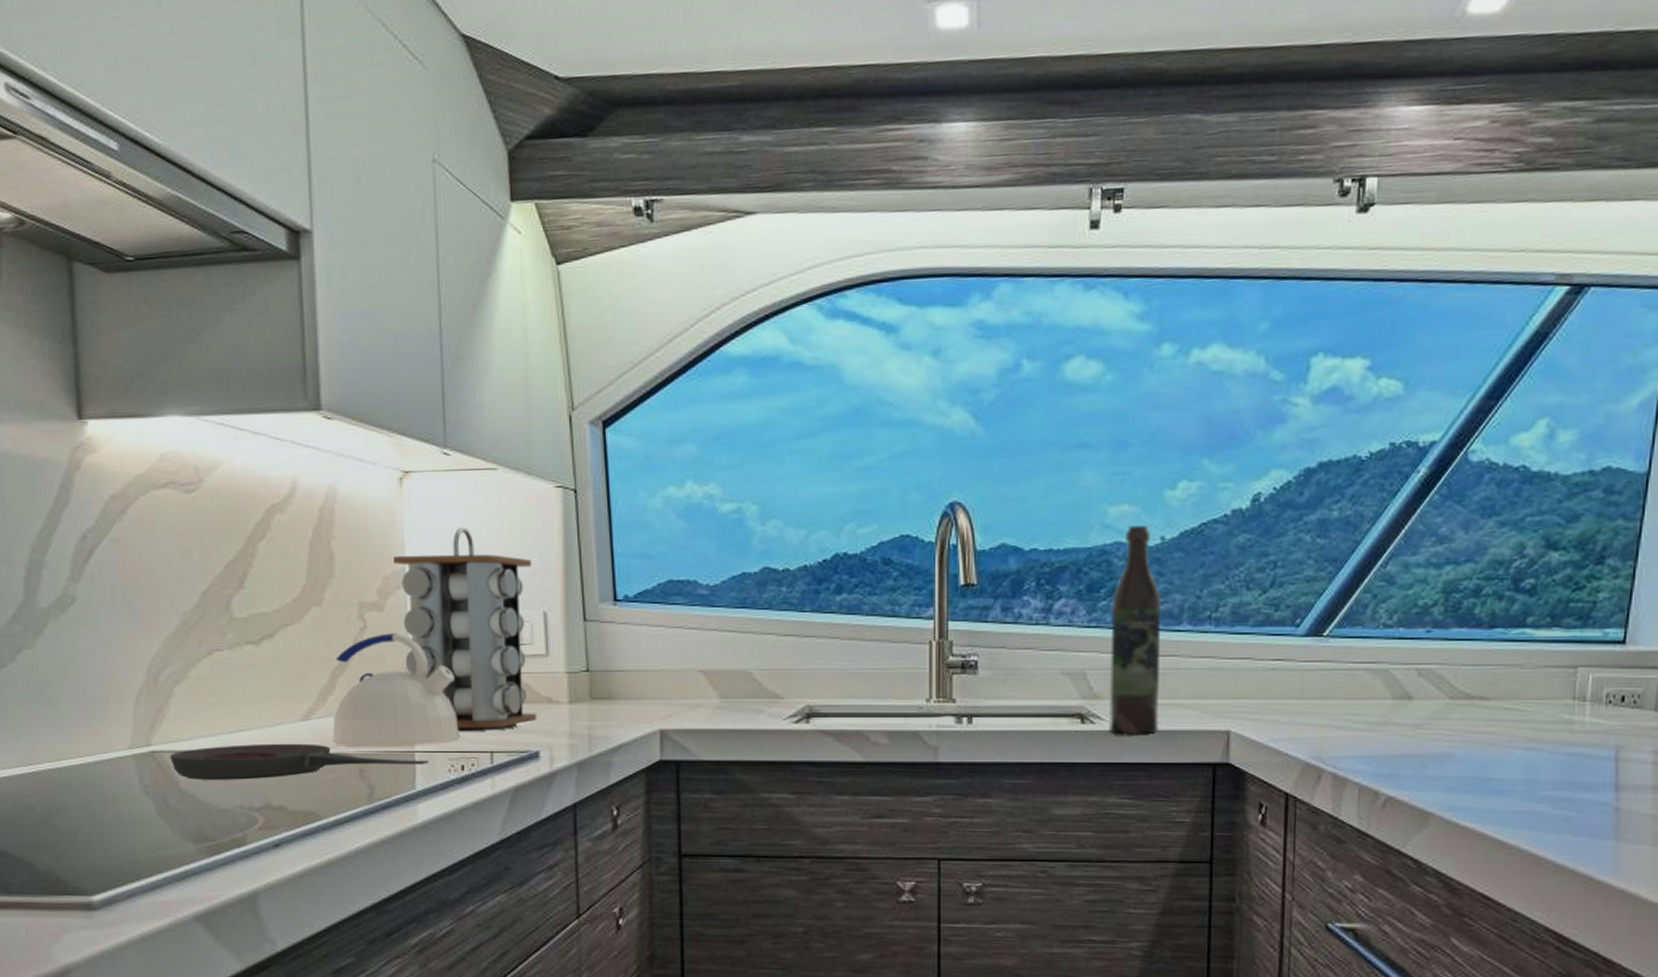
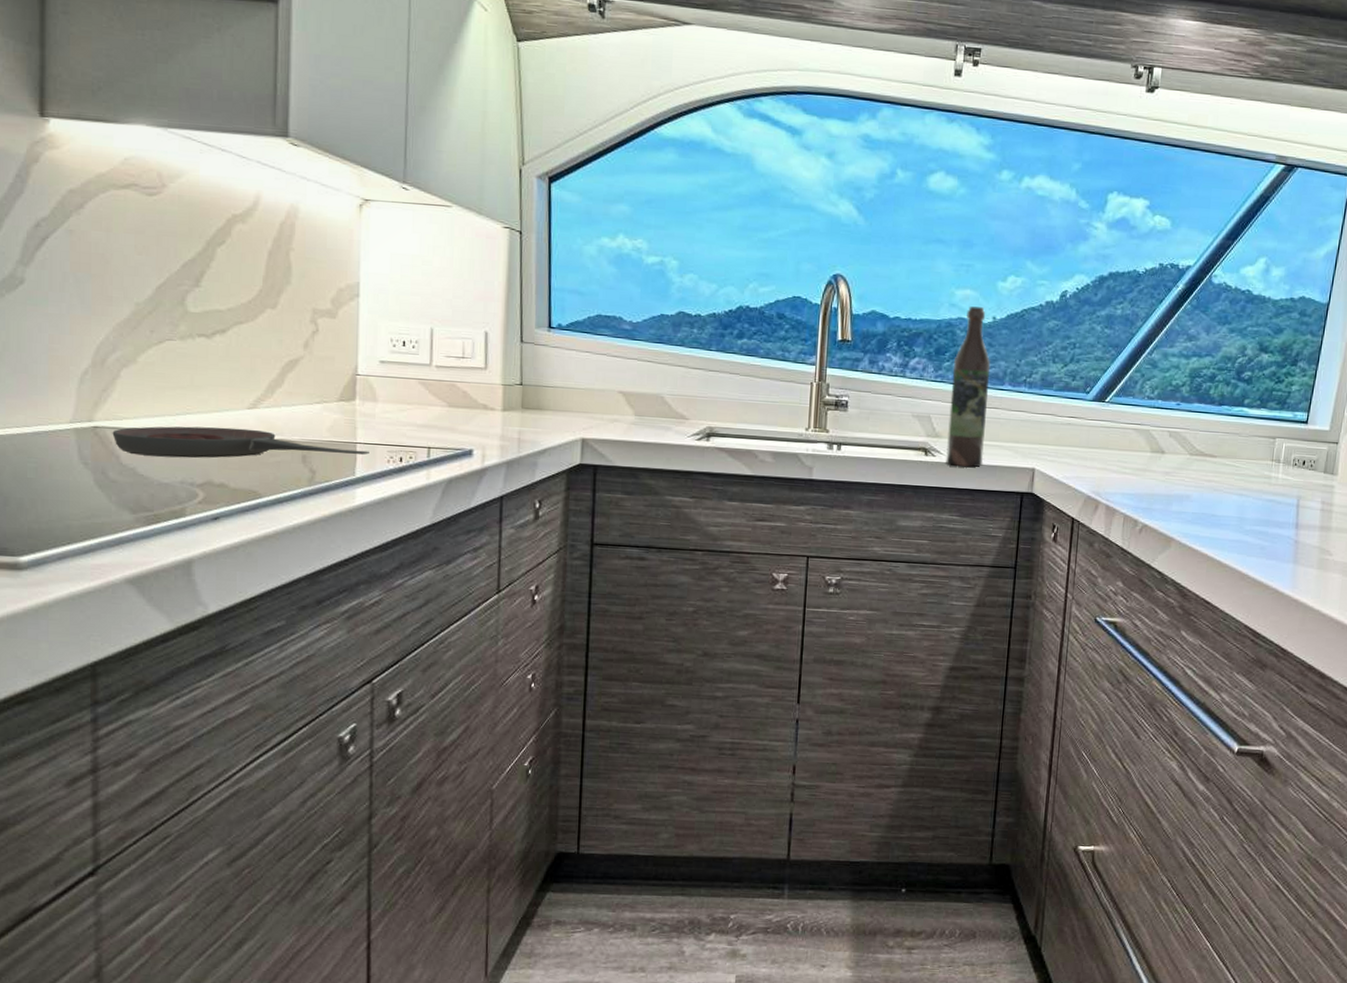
kettle: present [332,633,459,748] -> none [277,338,400,439]
spice rack: present [393,526,537,732] -> none [349,252,478,430]

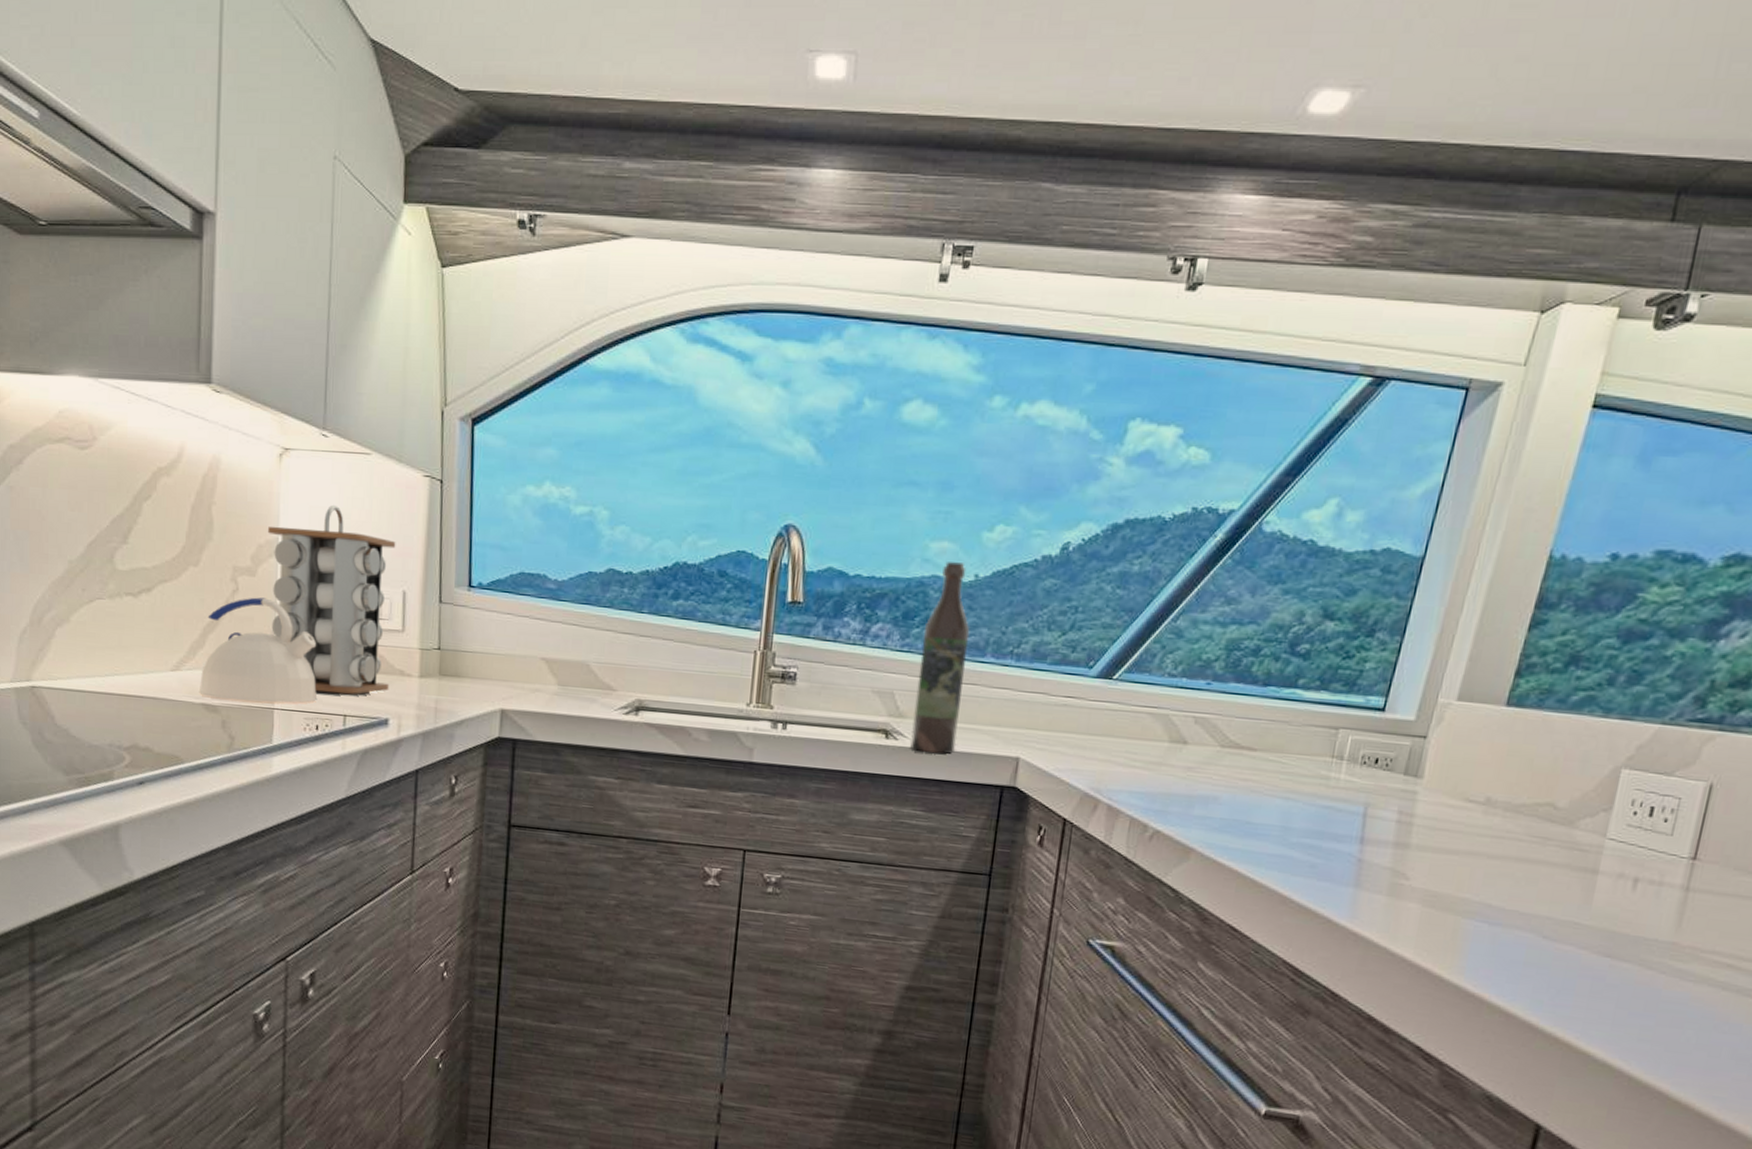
frying pan: present [112,426,369,459] -> none [48,687,286,721]
kettle: none [277,338,400,439] -> present [198,597,317,704]
spice rack: none [349,252,478,430] -> present [268,504,396,696]

